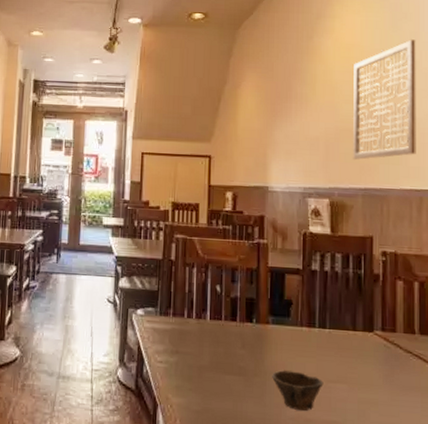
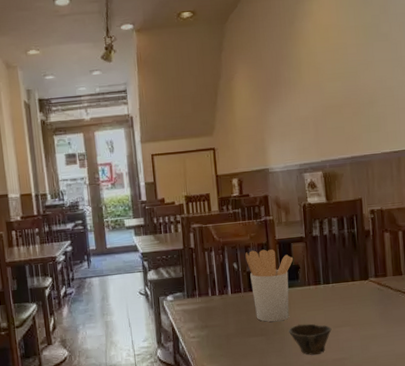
utensil holder: none [231,274,287,362] -> present [245,249,294,322]
wall art: present [352,39,416,161] -> none [333,13,393,133]

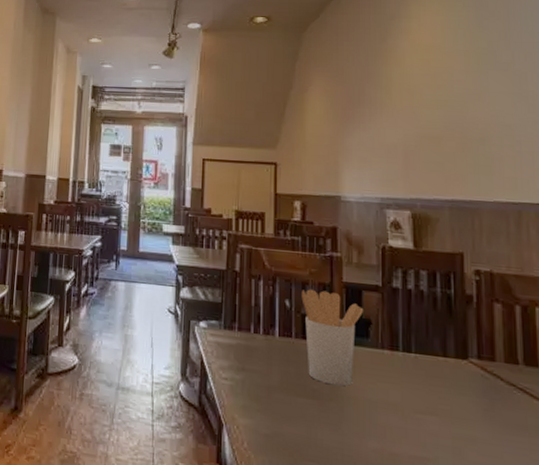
cup: present [289,323,332,355] -> none [350,396,411,444]

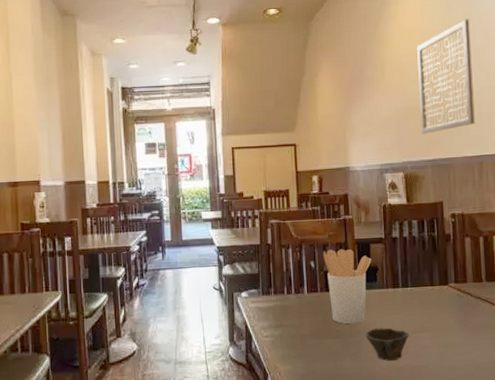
cup: none [350,396,411,444] -> present [365,328,409,361]
wall art: none [434,39,512,170] -> present [417,19,475,135]

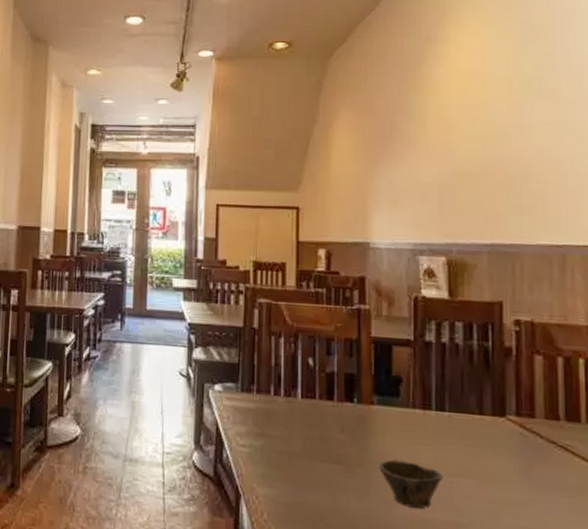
utensil holder: present [323,249,372,324] -> none [326,345,395,450]
wall art: present [417,19,475,135] -> none [473,64,556,211]

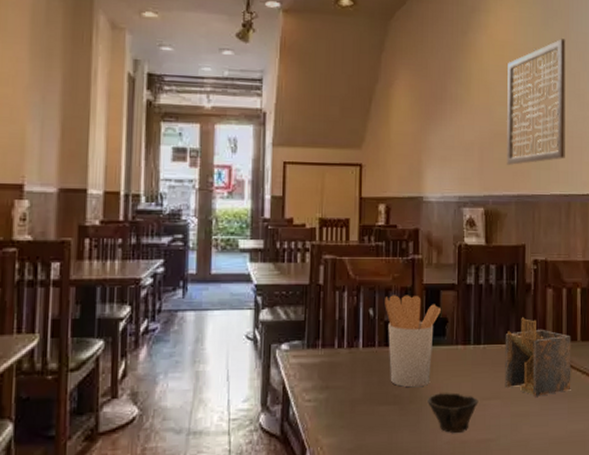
utensil holder: none [326,345,395,450] -> present [385,295,442,388]
wall art: none [473,64,556,211] -> present [506,38,566,166]
napkin holder: none [477,386,574,484] -> present [505,317,571,397]

